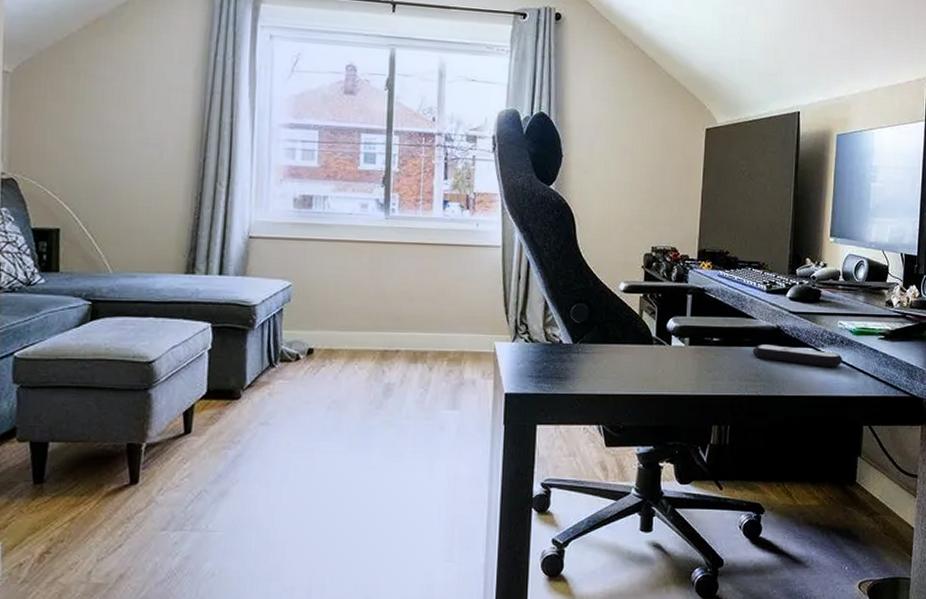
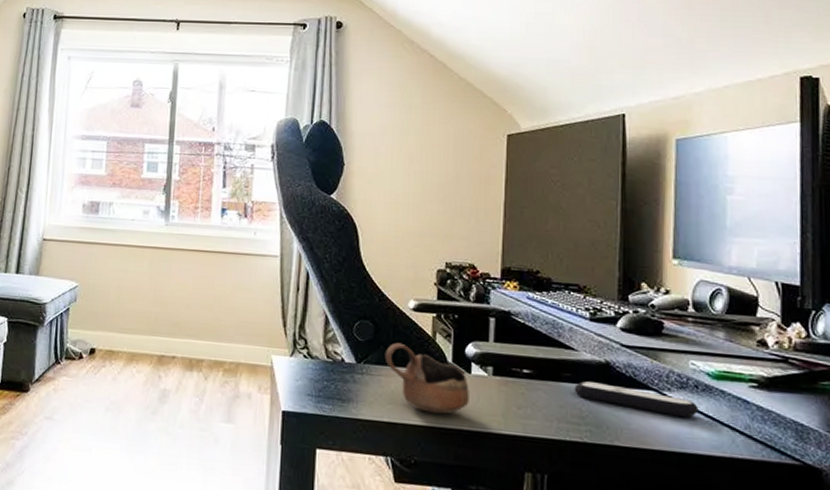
cup: none [598,322,670,383] -> present [384,342,469,415]

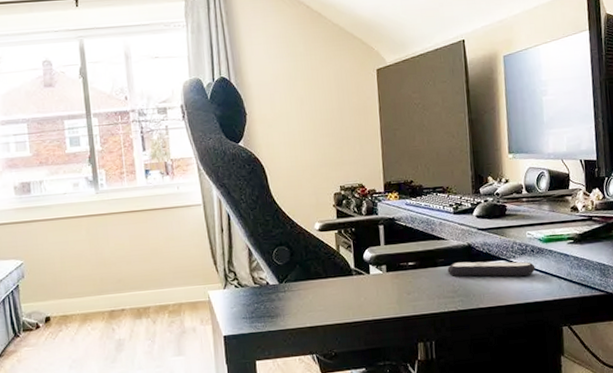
cup: present [384,342,469,415] -> none [300,259,371,312]

